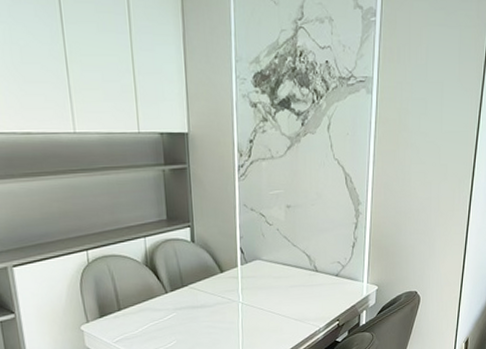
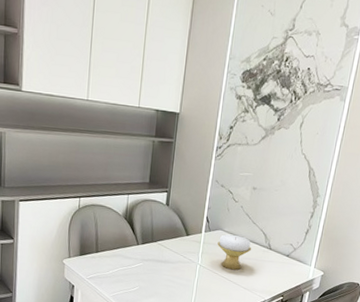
candle holder: none [257,262,297,302] -> present [217,234,252,270]

